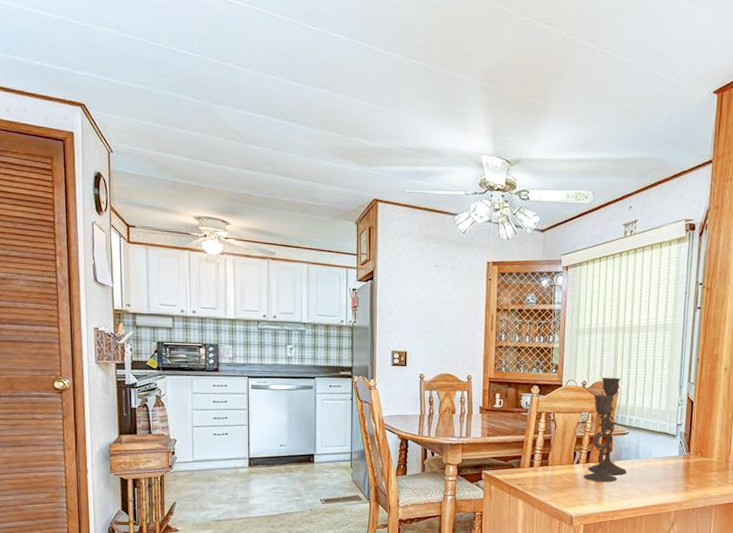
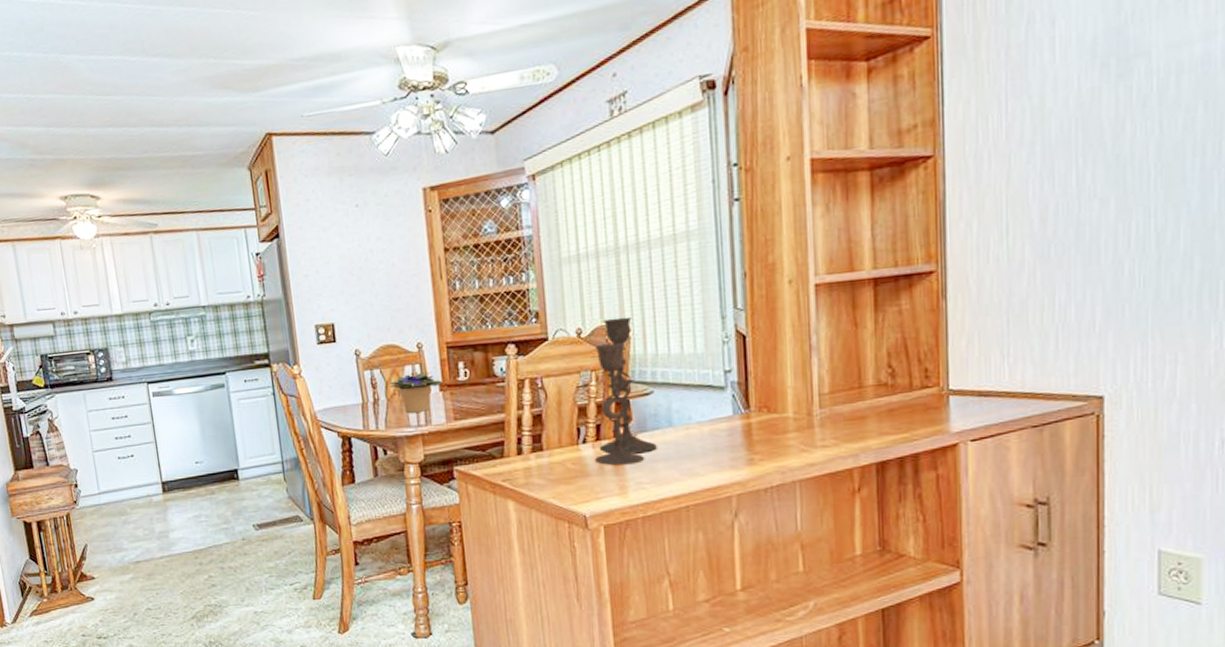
potted flower: none [442,397,482,427] -> present [388,372,442,413]

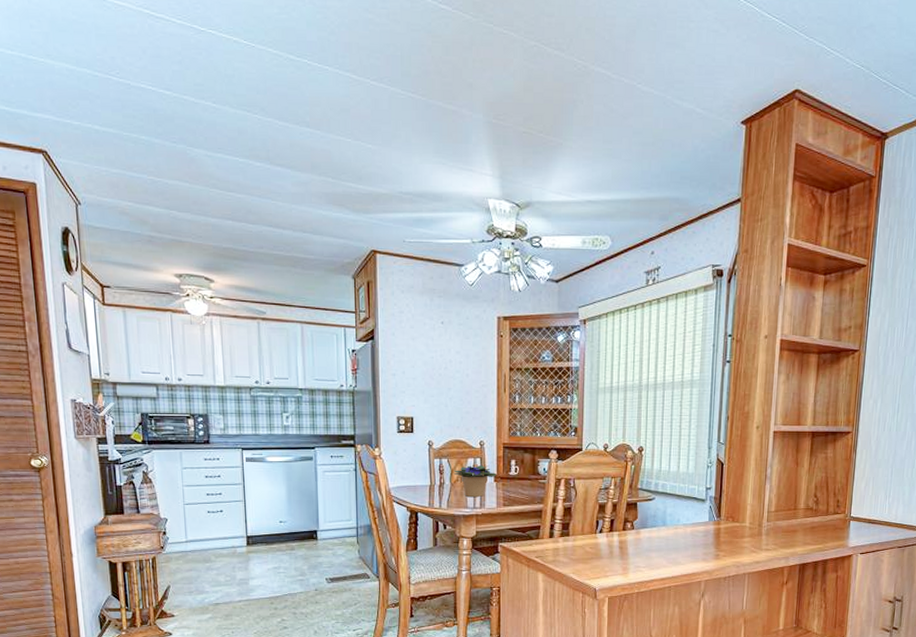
candlestick: present [594,316,657,466] -> none [607,439,653,552]

